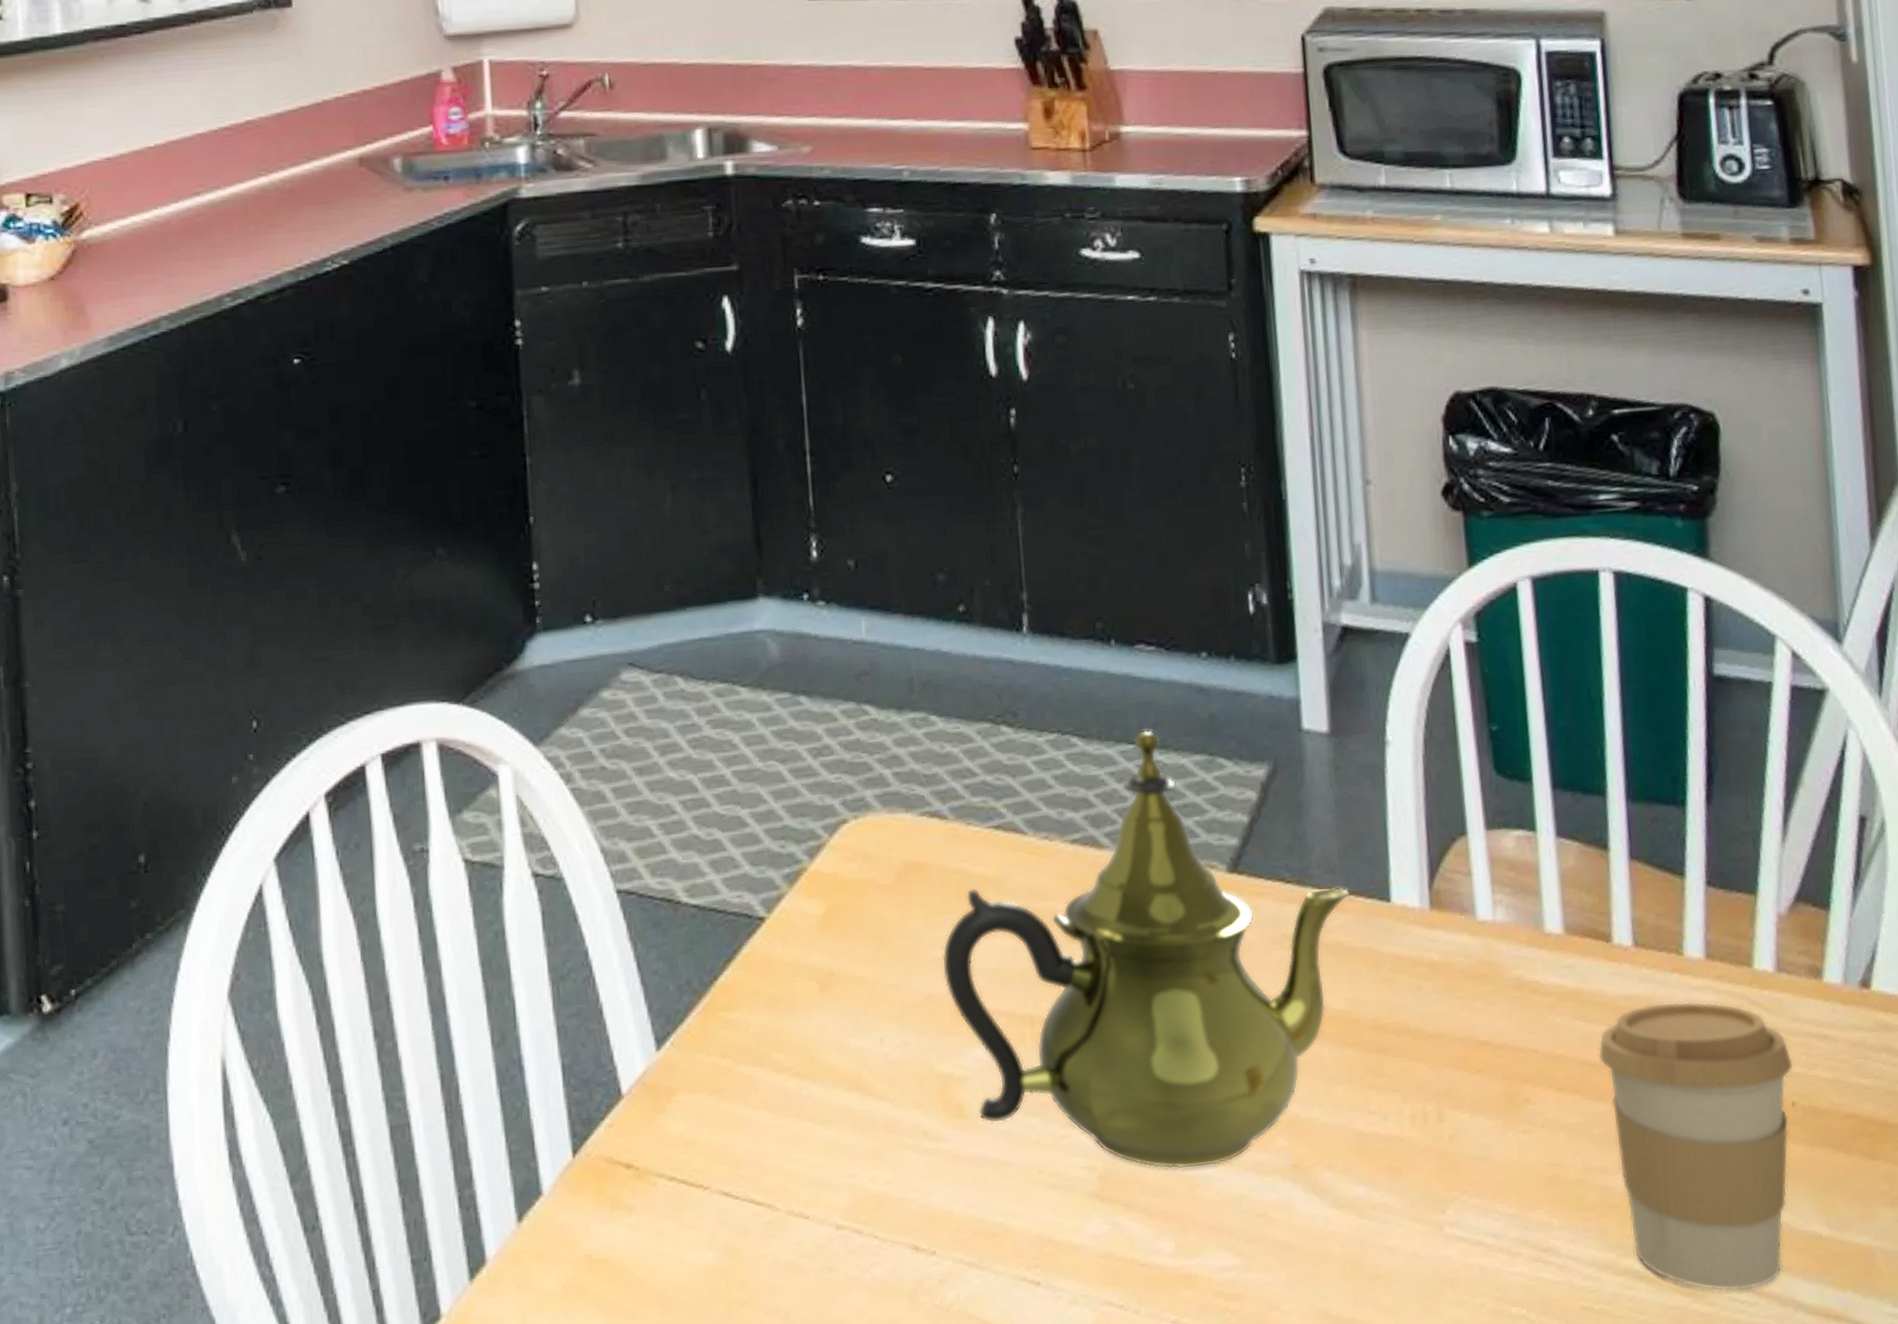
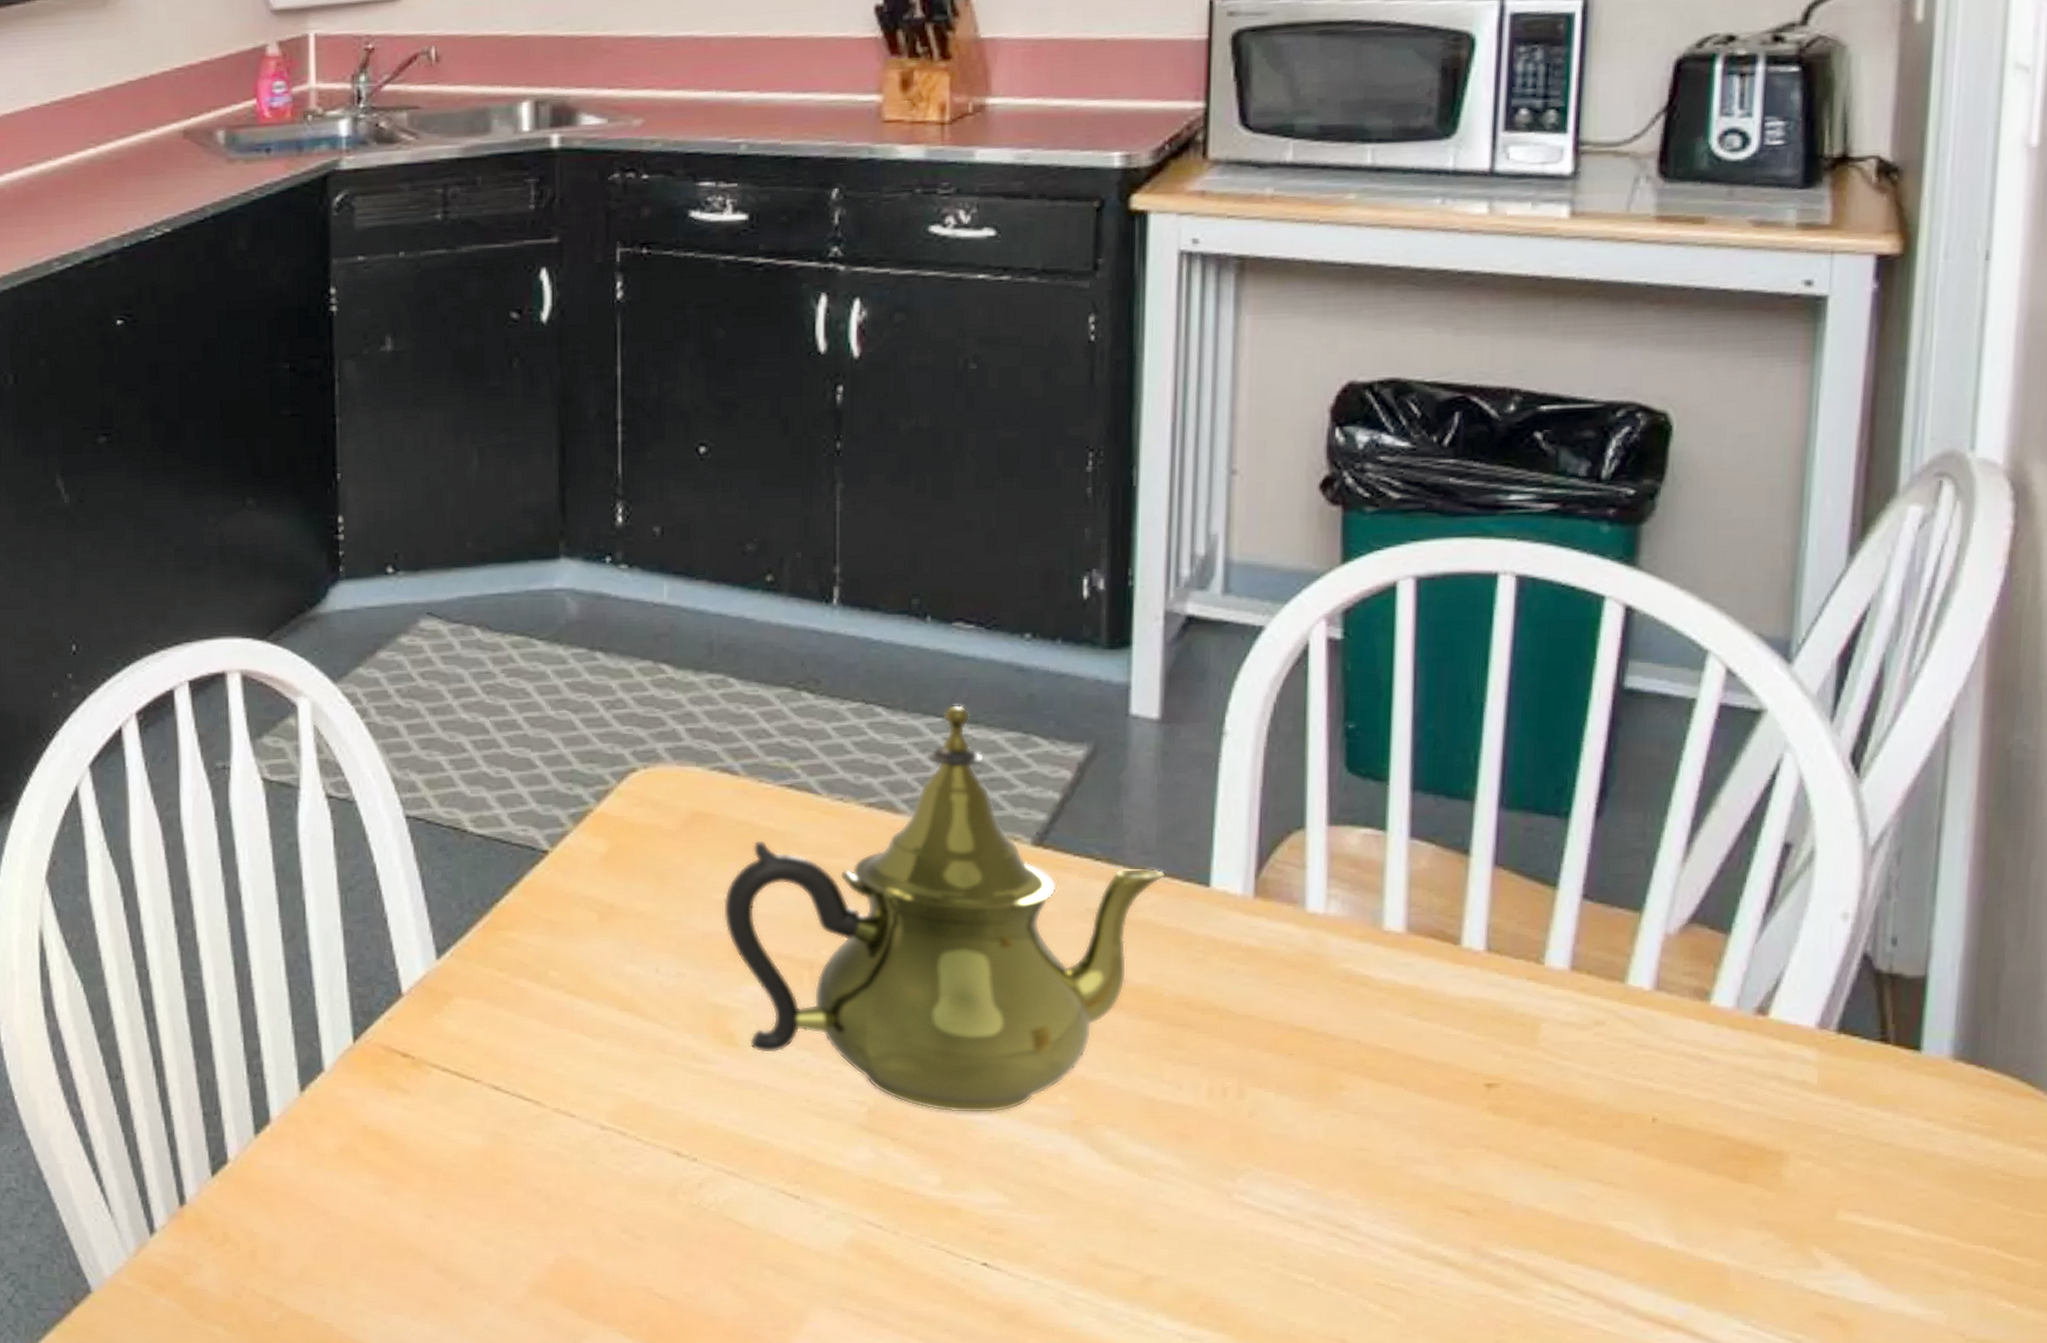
coffee cup: present [1598,1001,1793,1292] -> none [1429,1009,1660,1289]

